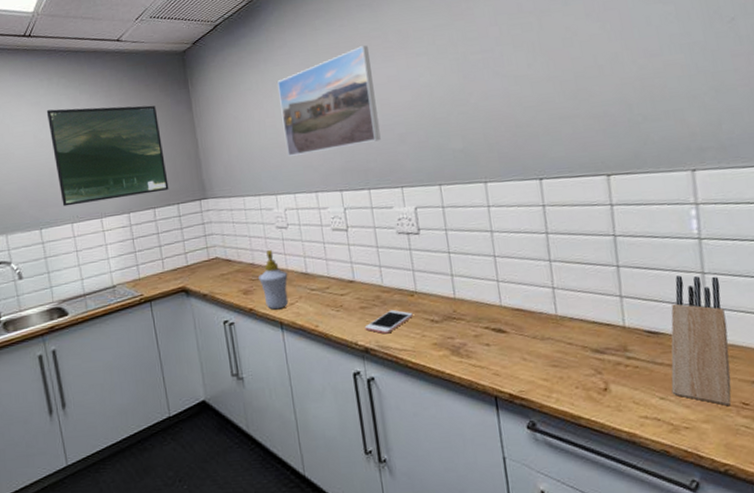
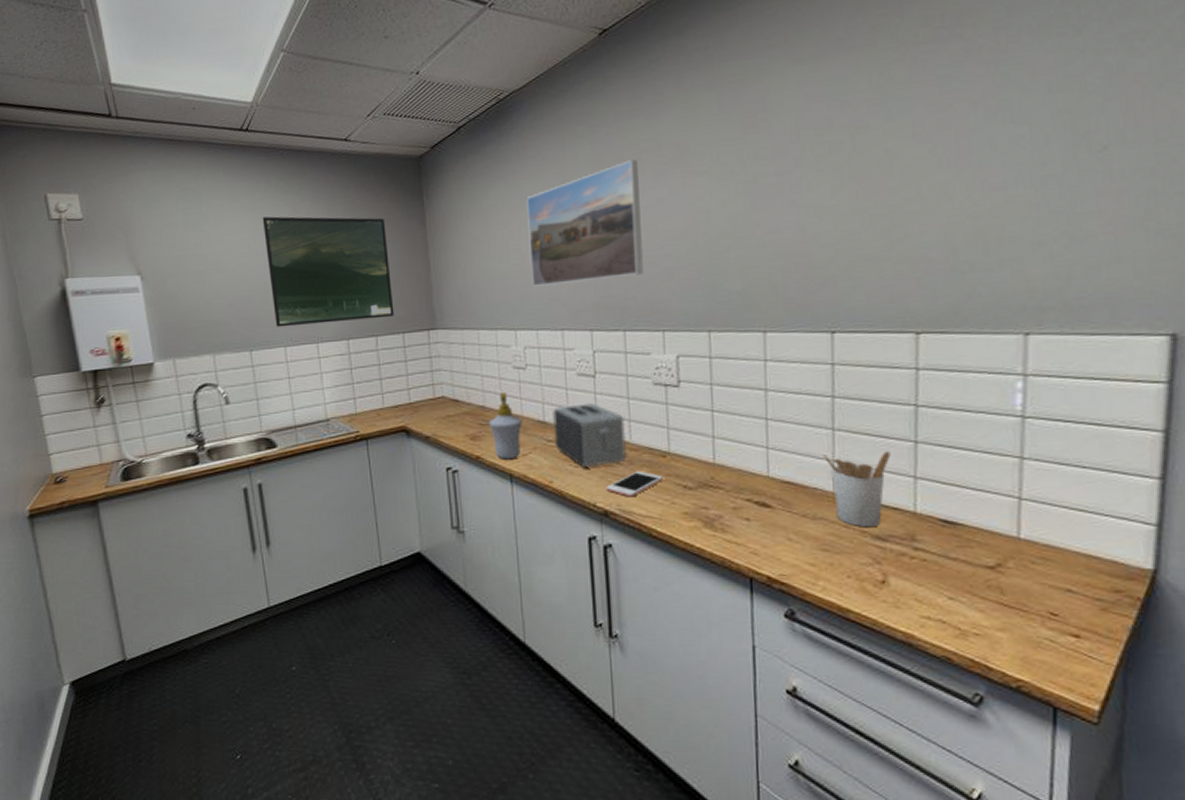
toaster: none [313,253,380,312] -> present [553,403,626,469]
utensil holder: none [544,276,599,344] -> present [823,451,891,528]
knife block: present [671,275,731,407] -> none [964,459,1044,615]

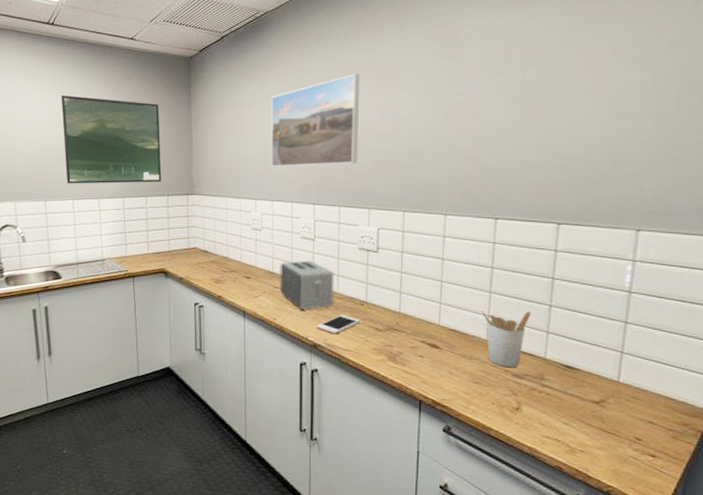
soap bottle: present [489,391,523,460] -> none [230,247,256,300]

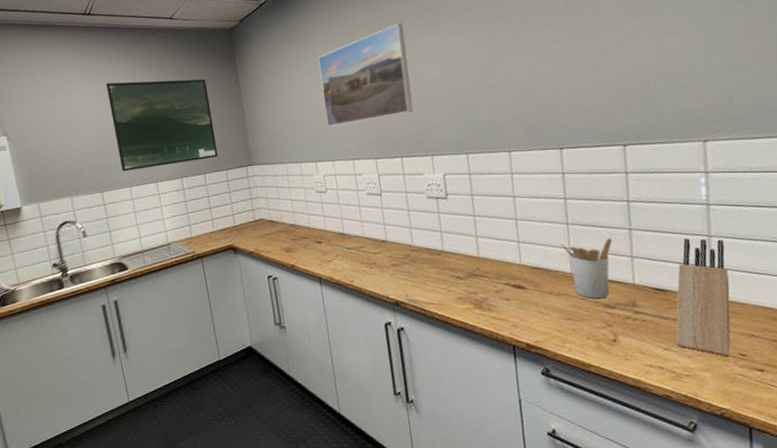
toaster: present [279,260,334,310] -> none [350,216,410,269]
cell phone: present [316,314,360,334] -> none [395,267,440,289]
knife block: none [575,321,639,439] -> present [675,238,731,357]

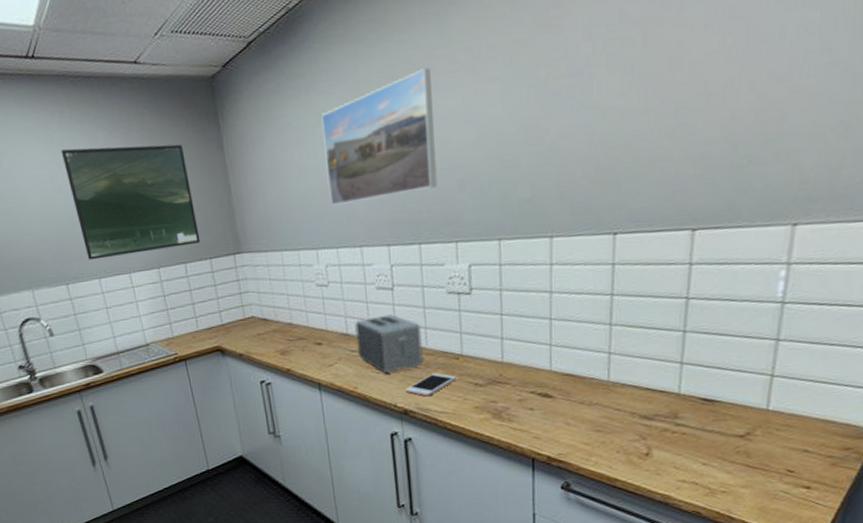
toaster: none [350,216,410,269] -> present [355,314,423,374]
cell phone: none [395,267,440,289] -> present [405,372,457,397]
utensil holder: present [562,238,612,299] -> none [601,341,661,410]
knife block: present [675,238,731,357] -> none [716,342,794,473]

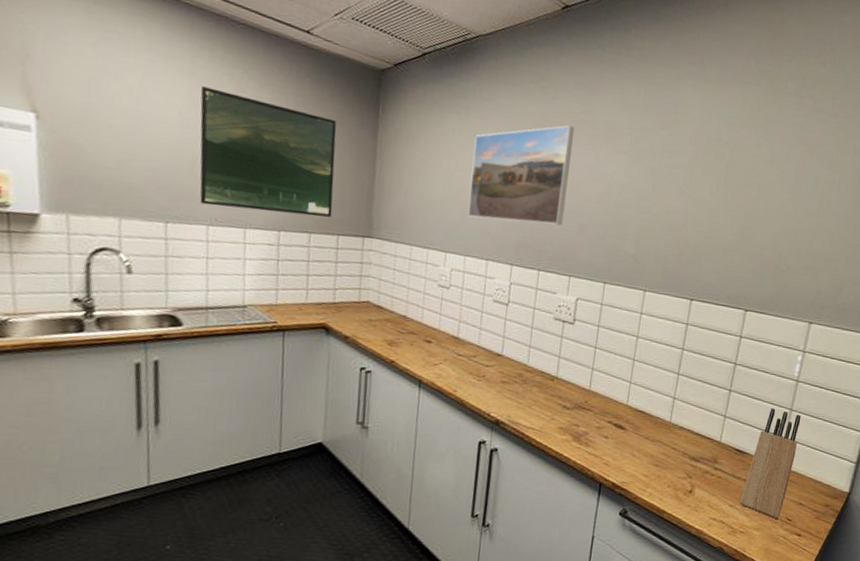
toaster: present [355,314,423,374] -> none [463,326,526,383]
cell phone: present [405,372,457,397] -> none [500,389,548,411]
knife block: none [716,342,794,473] -> present [739,408,801,520]

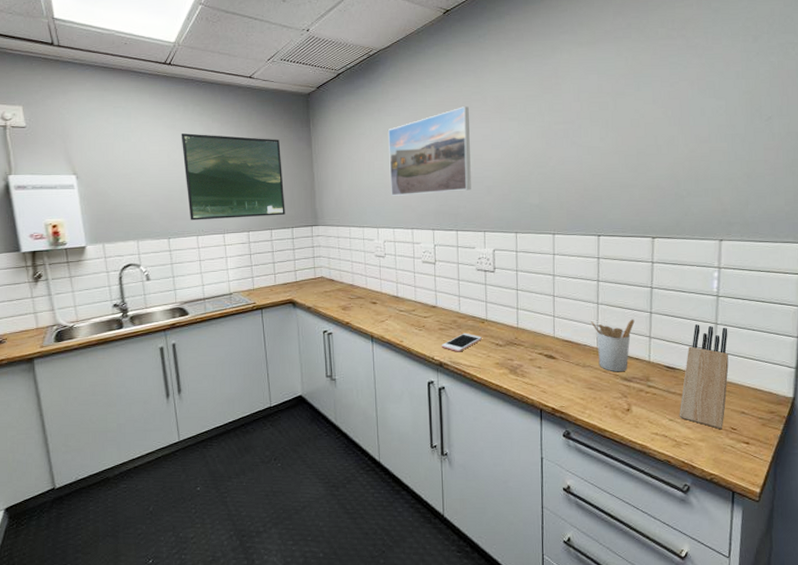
cell phone: none [500,389,548,411] -> present [441,333,482,352]
utensil holder: none [668,392,713,451] -> present [591,319,635,372]

